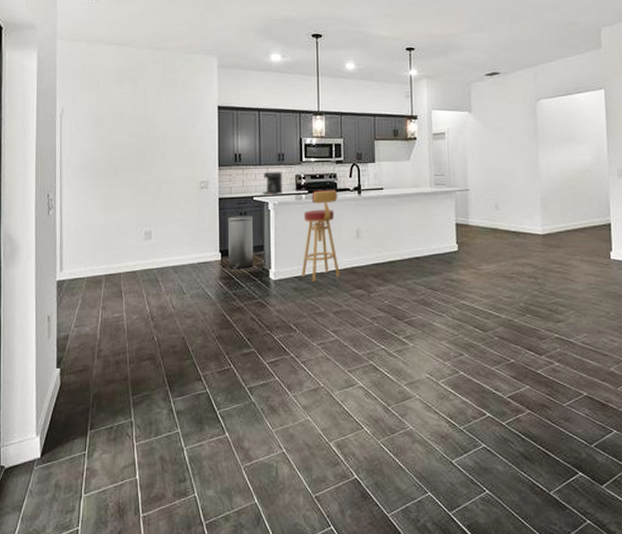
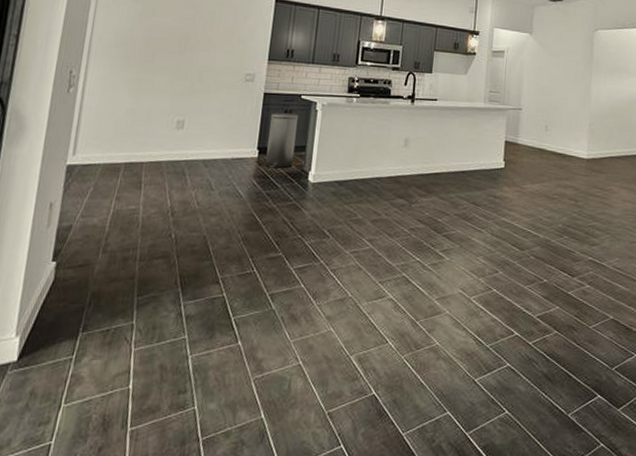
coffee maker: present [262,172,282,196] -> none [311,71,335,96]
bar stool: present [302,190,340,283] -> none [342,95,390,189]

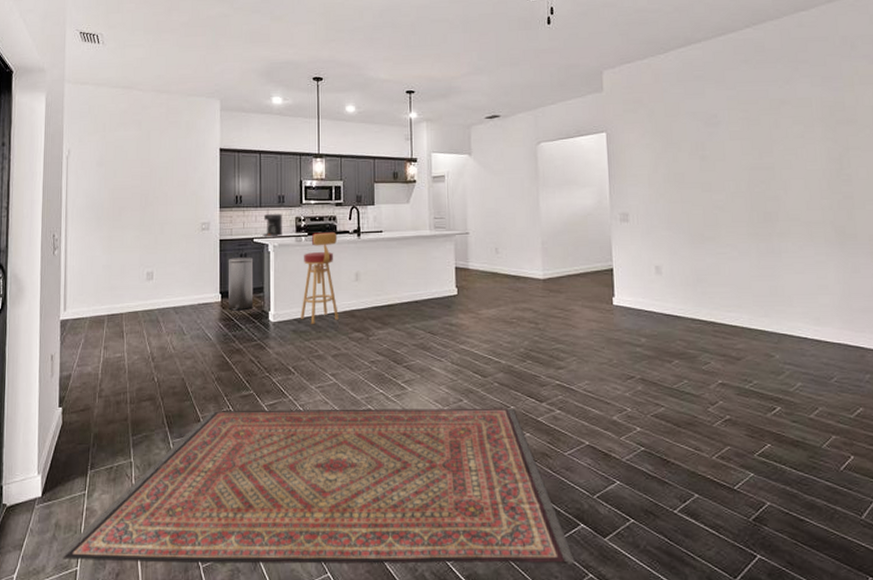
area rug: none [21,272,589,436] -> present [52,408,575,564]
coffee maker: none [311,71,335,96] -> present [262,214,282,237]
bar stool: none [342,95,390,189] -> present [301,232,339,325]

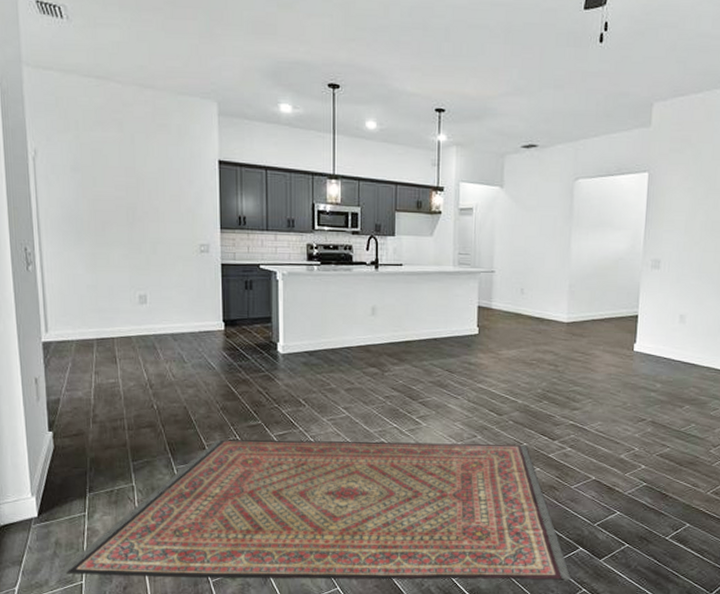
pedal bin: present [229,256,254,311] -> none [232,283,261,341]
coffee maker: present [262,214,282,237] -> none [269,239,292,265]
bar stool: present [301,232,339,325] -> none [312,262,353,358]

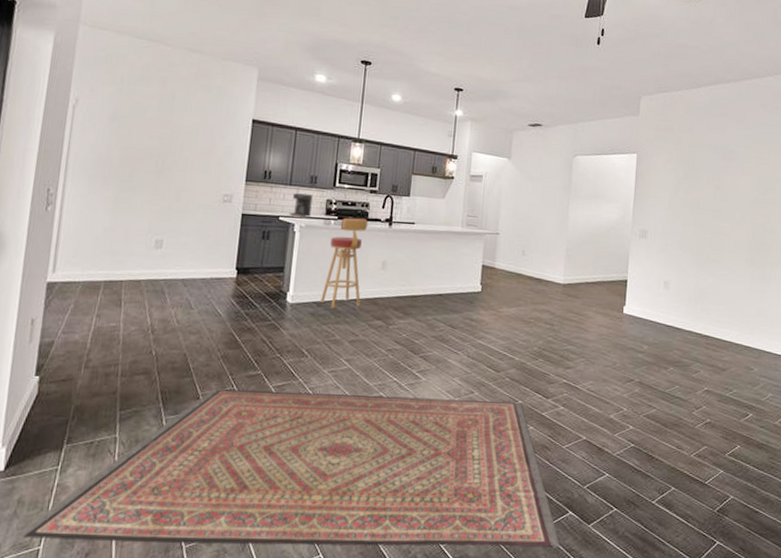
coffee maker: none [269,239,292,265] -> present [289,193,313,218]
bar stool: none [312,262,353,358] -> present [320,217,368,310]

